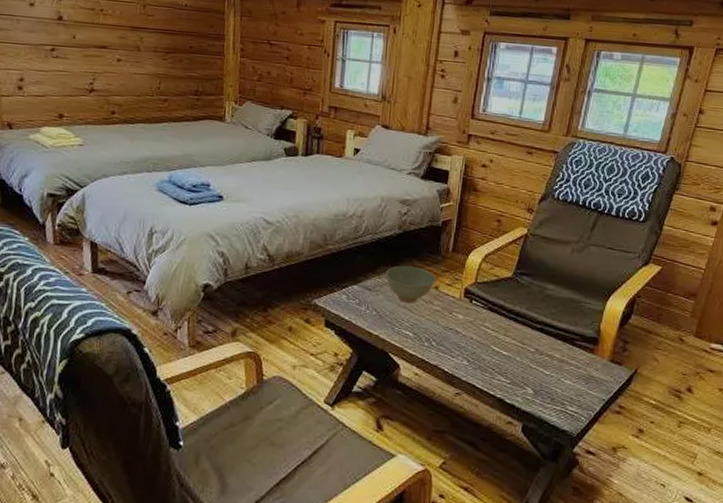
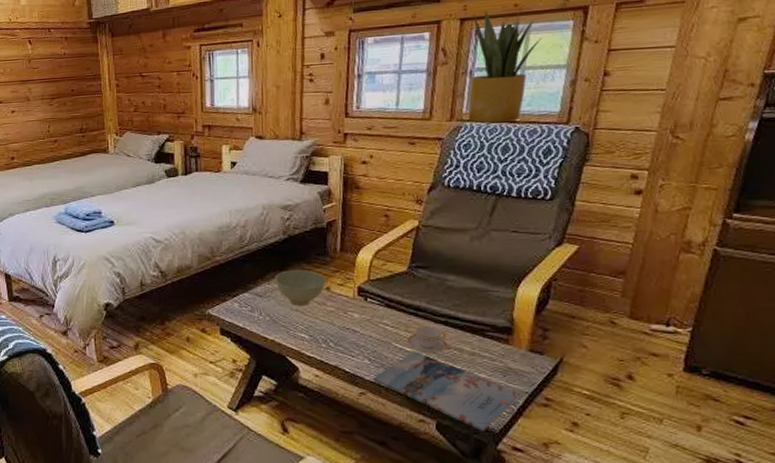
magazine: none [469,355,600,435] -> present [373,351,523,431]
teacup: none [504,331,541,358] -> present [407,326,448,353]
planter: none [582,36,653,145] -> present [467,9,543,124]

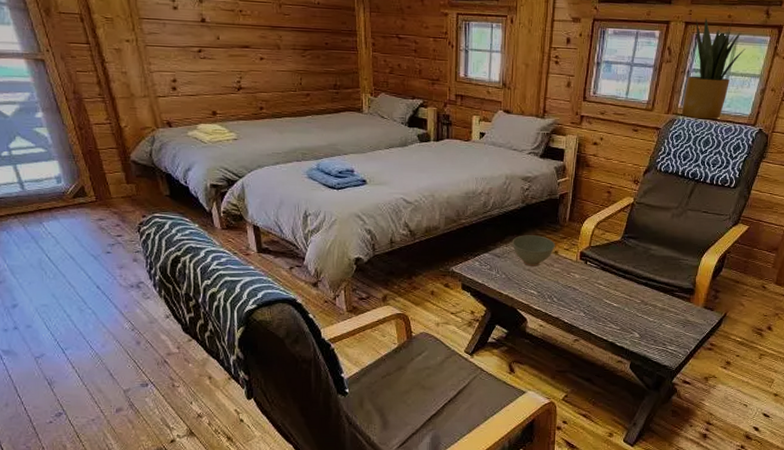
magazine: present [373,351,523,431] -> none [586,306,695,369]
teacup: present [407,326,448,353] -> none [615,286,646,308]

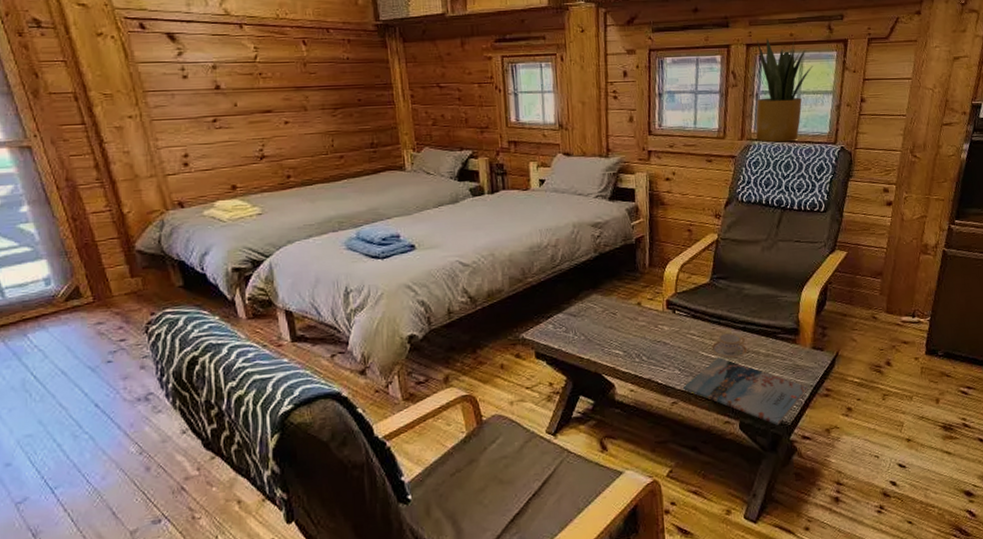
bowl: present [512,235,555,266] -> none [587,286,637,323]
magazine: none [586,306,695,369] -> present [683,357,809,425]
teacup: none [615,286,646,308] -> present [711,333,747,358]

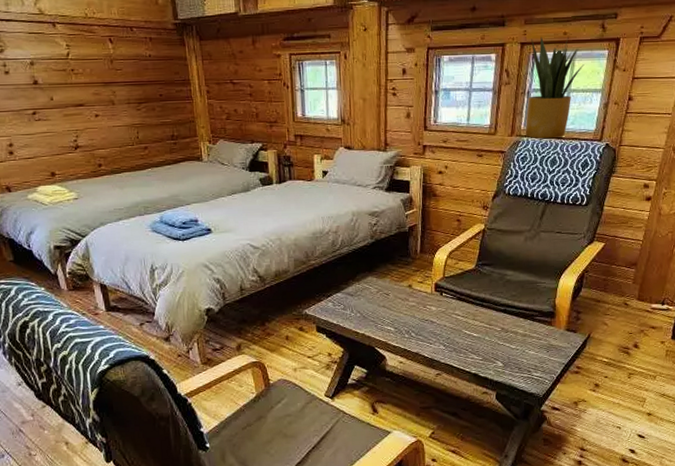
magazine: present [683,357,809,425] -> none [447,336,560,397]
teacup: present [711,333,747,358] -> none [474,314,506,337]

